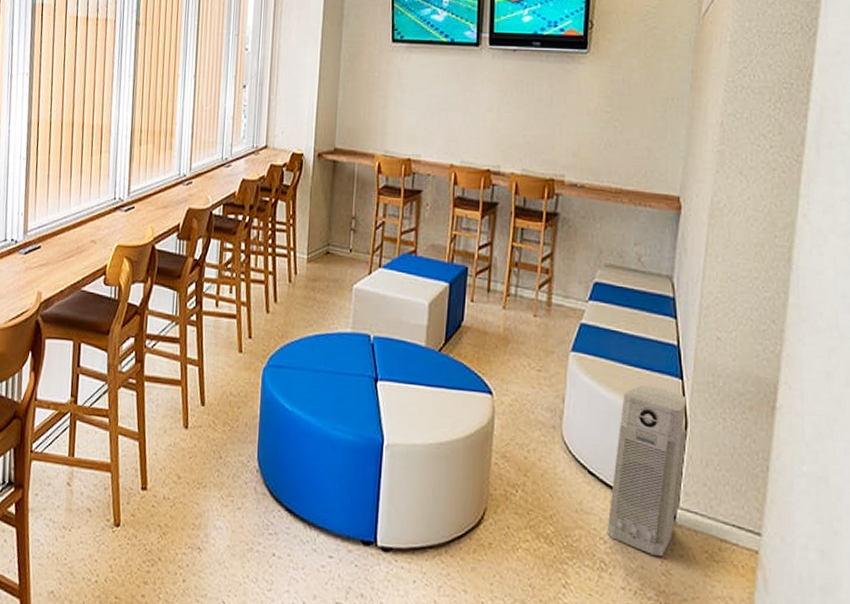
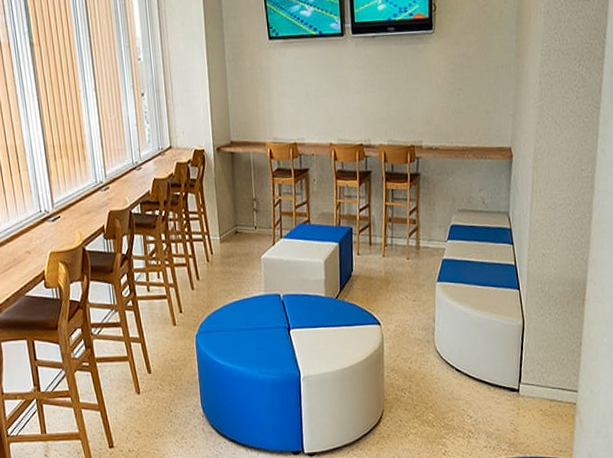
air purifier: present [607,385,687,556] -> none [471,298,524,420]

